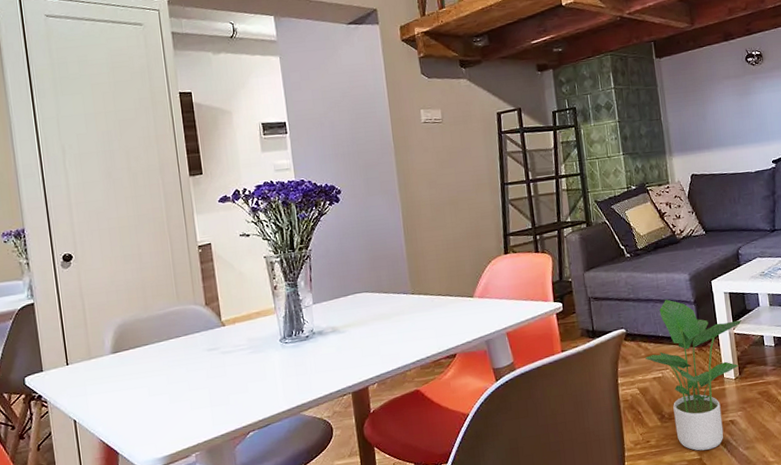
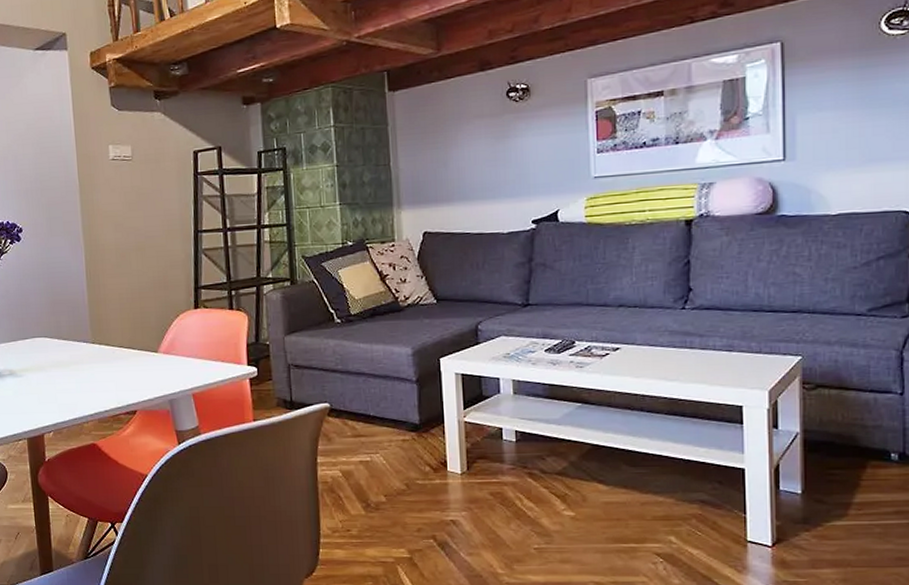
potted plant: present [645,299,741,451] -> none [352,375,475,549]

